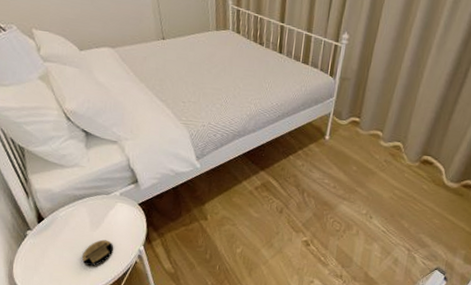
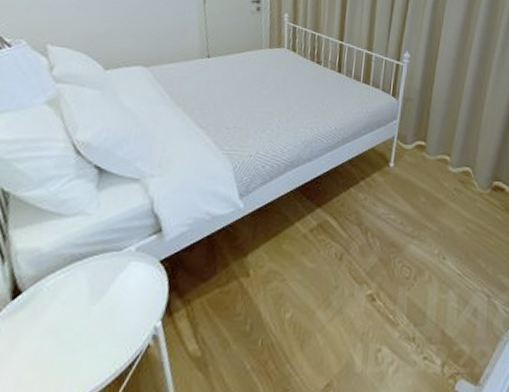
coaster: present [82,239,114,266] -> none [70,316,119,358]

